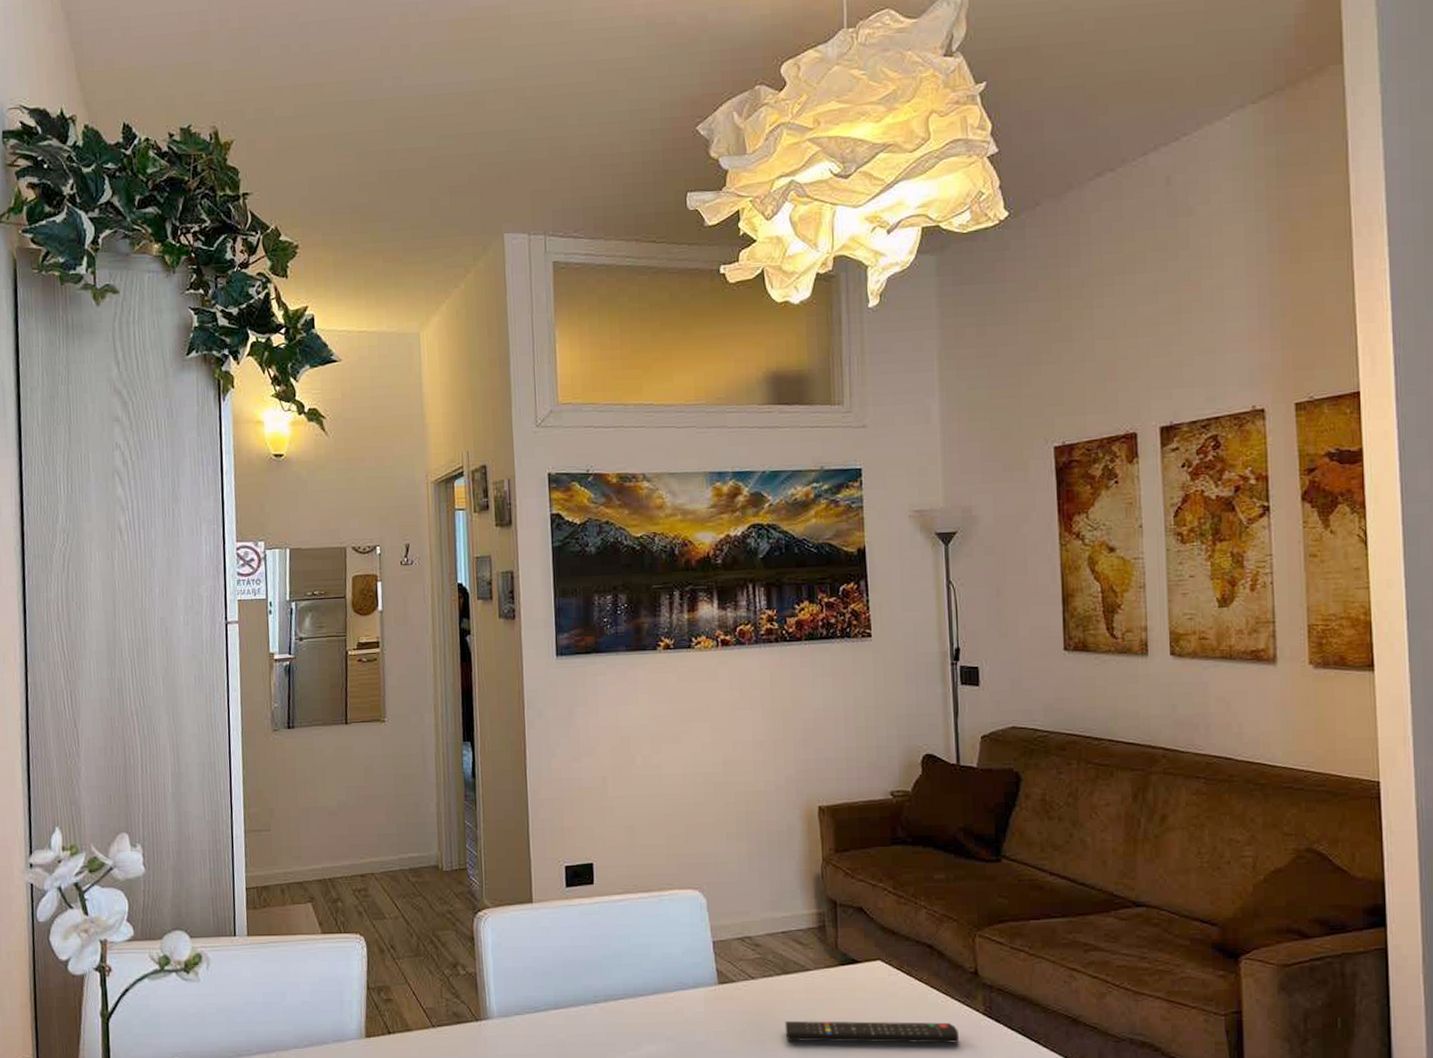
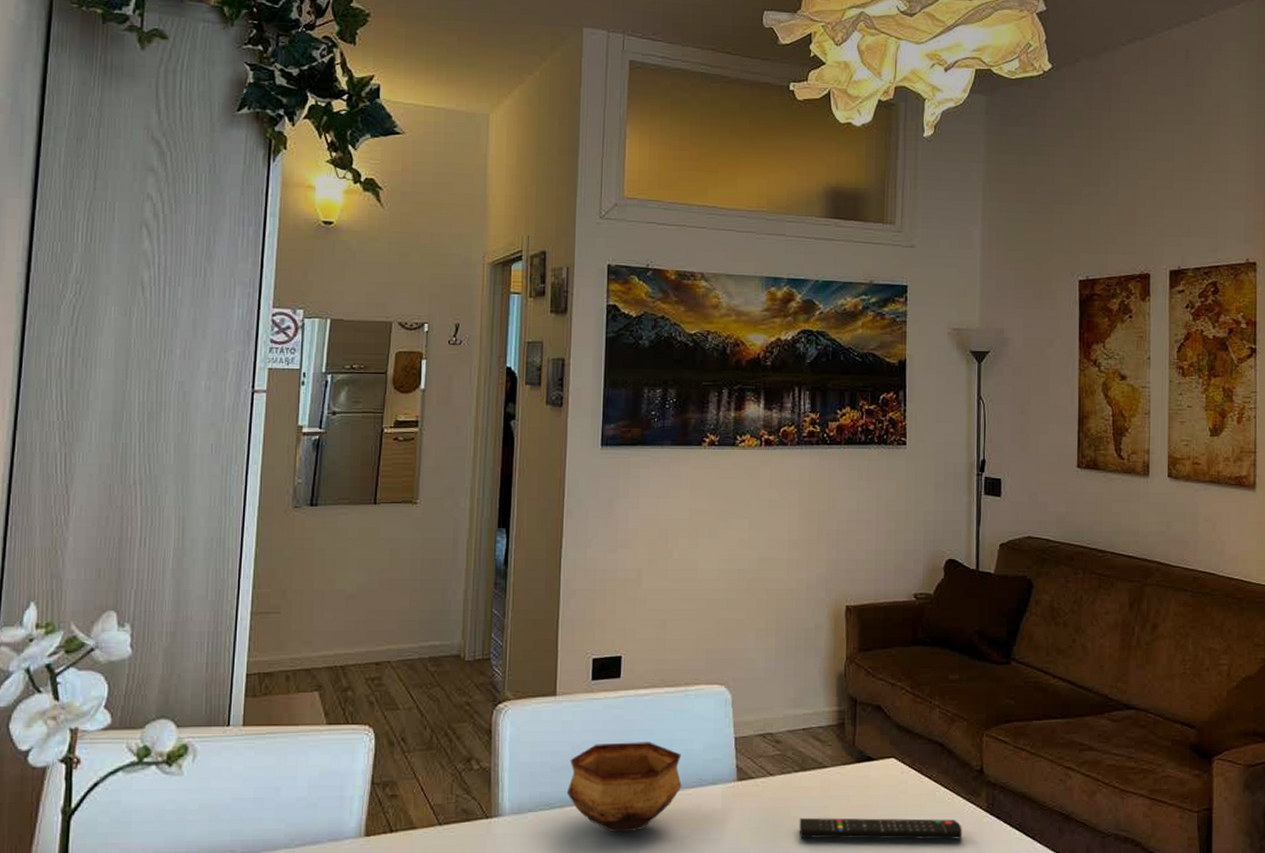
bowl: none [550,946,663,1035] -> present [566,742,682,833]

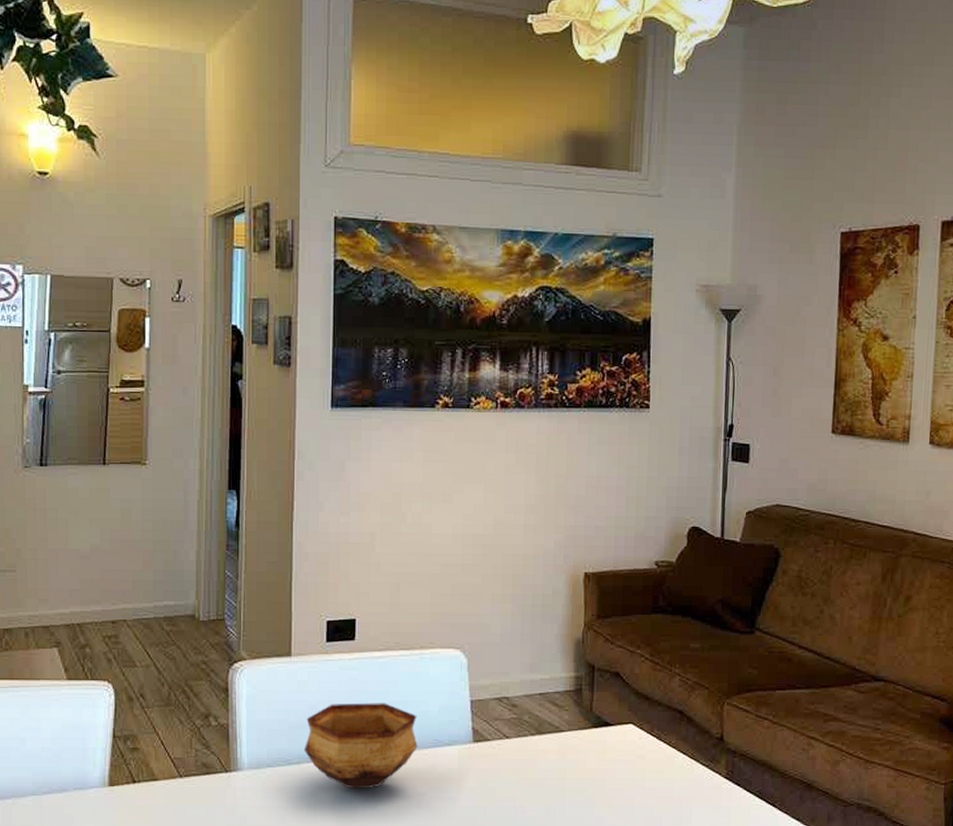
remote control: present [799,817,962,840] -> none [535,779,700,804]

